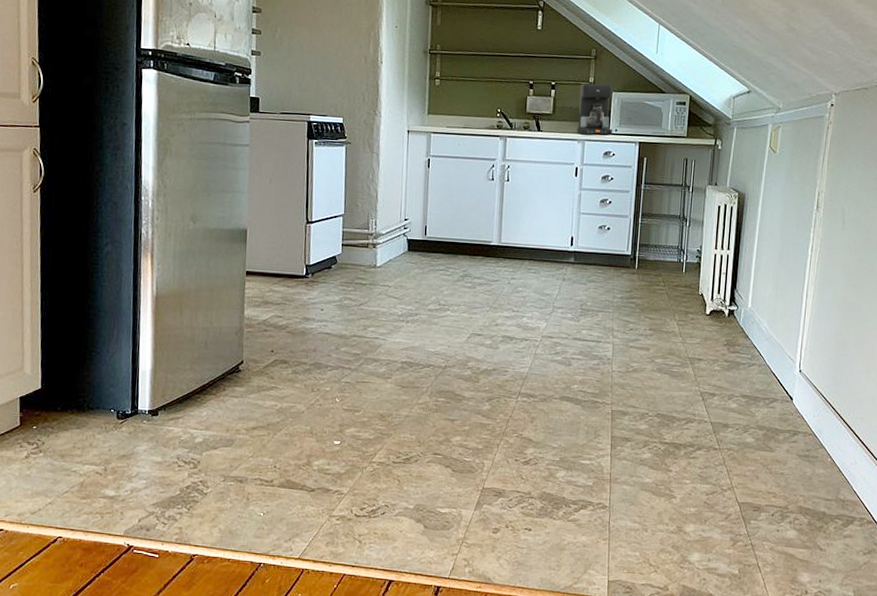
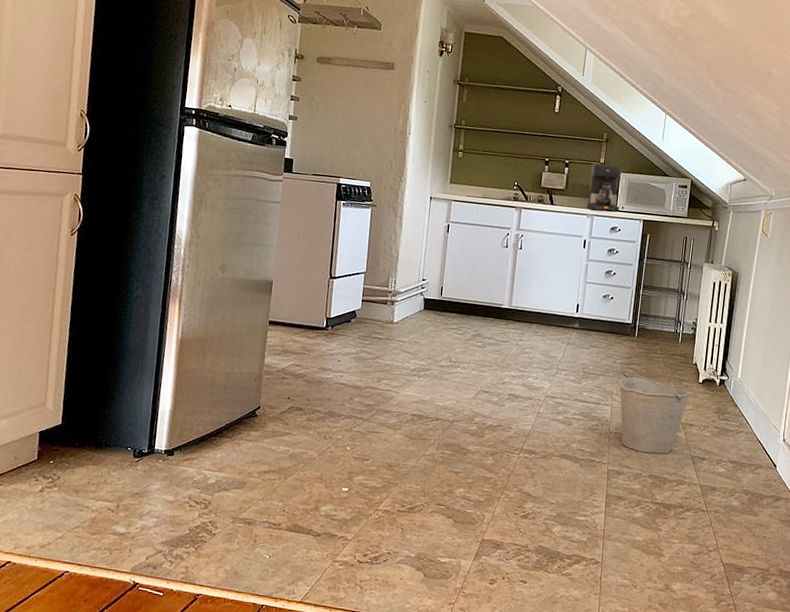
bucket: none [620,304,698,392] -> present [619,369,691,454]

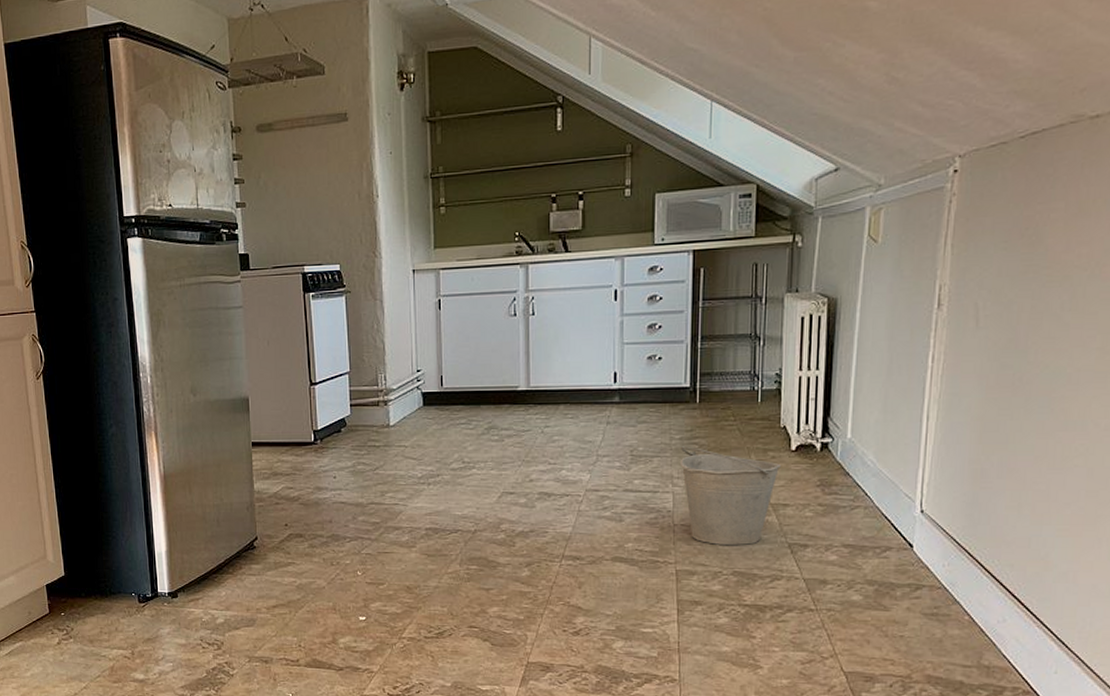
coffee maker: present [587,163,621,212] -> none [613,185,659,250]

